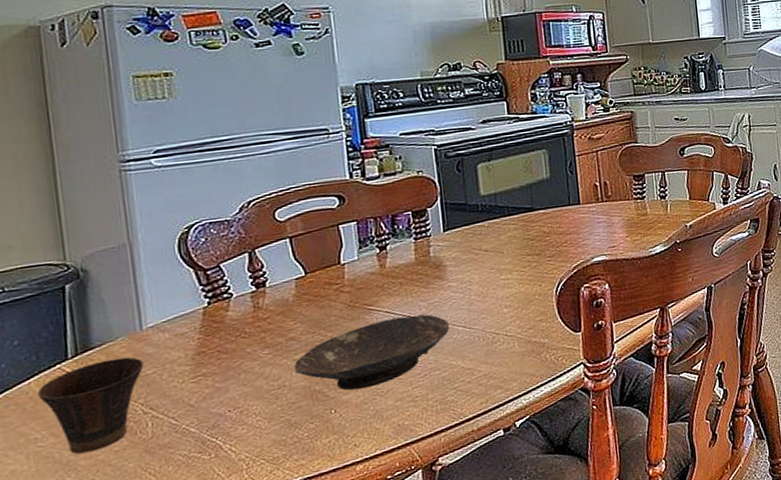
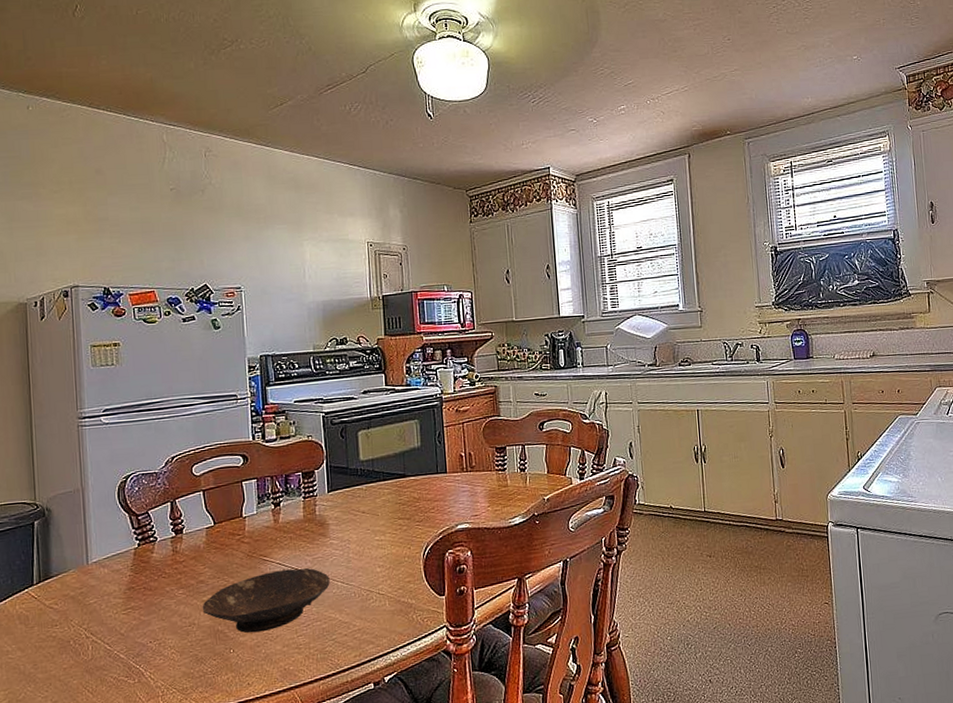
cup: present [38,357,144,454] -> none [11,587,88,668]

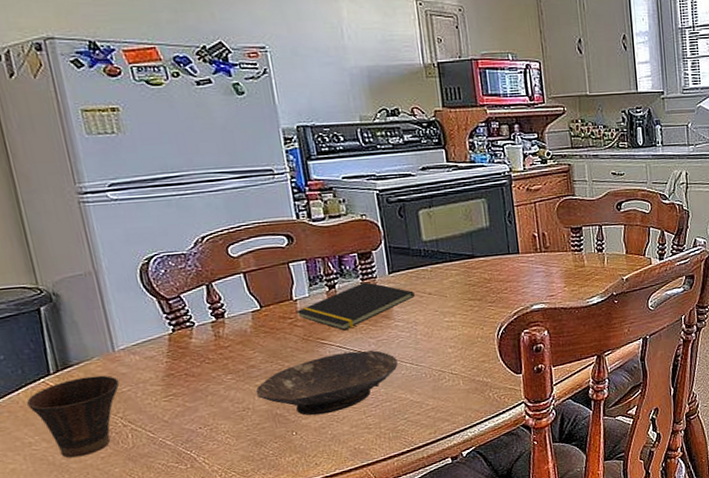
cup: none [11,587,88,668] -> present [27,375,120,458]
notepad: none [244,500,350,548] -> present [296,282,415,331]

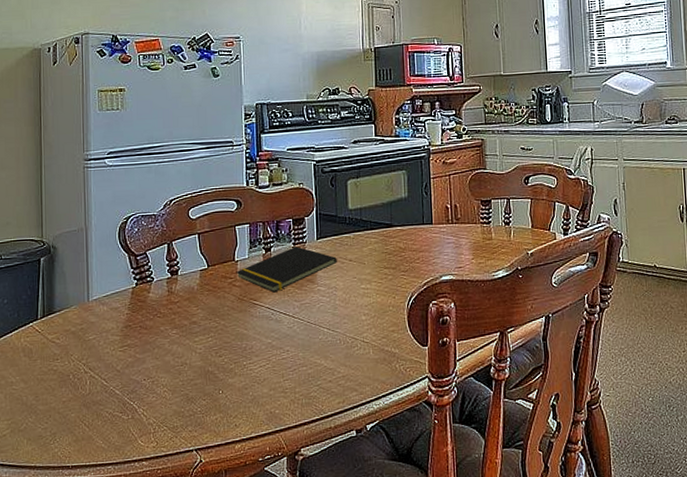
cup: present [27,375,120,458] -> none [16,323,88,400]
bowl: present [255,350,398,416] -> none [194,313,316,375]

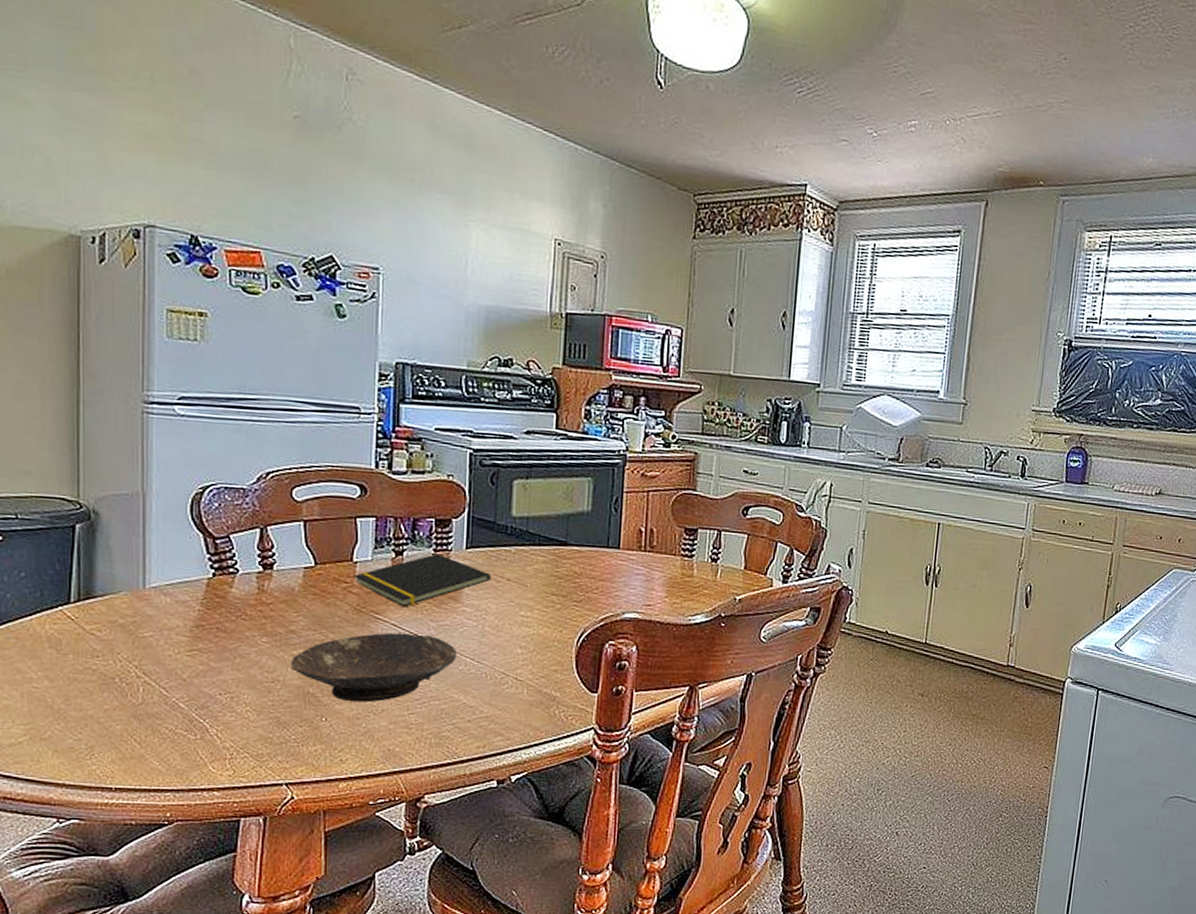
bowl: none [194,313,316,375] -> present [290,632,457,703]

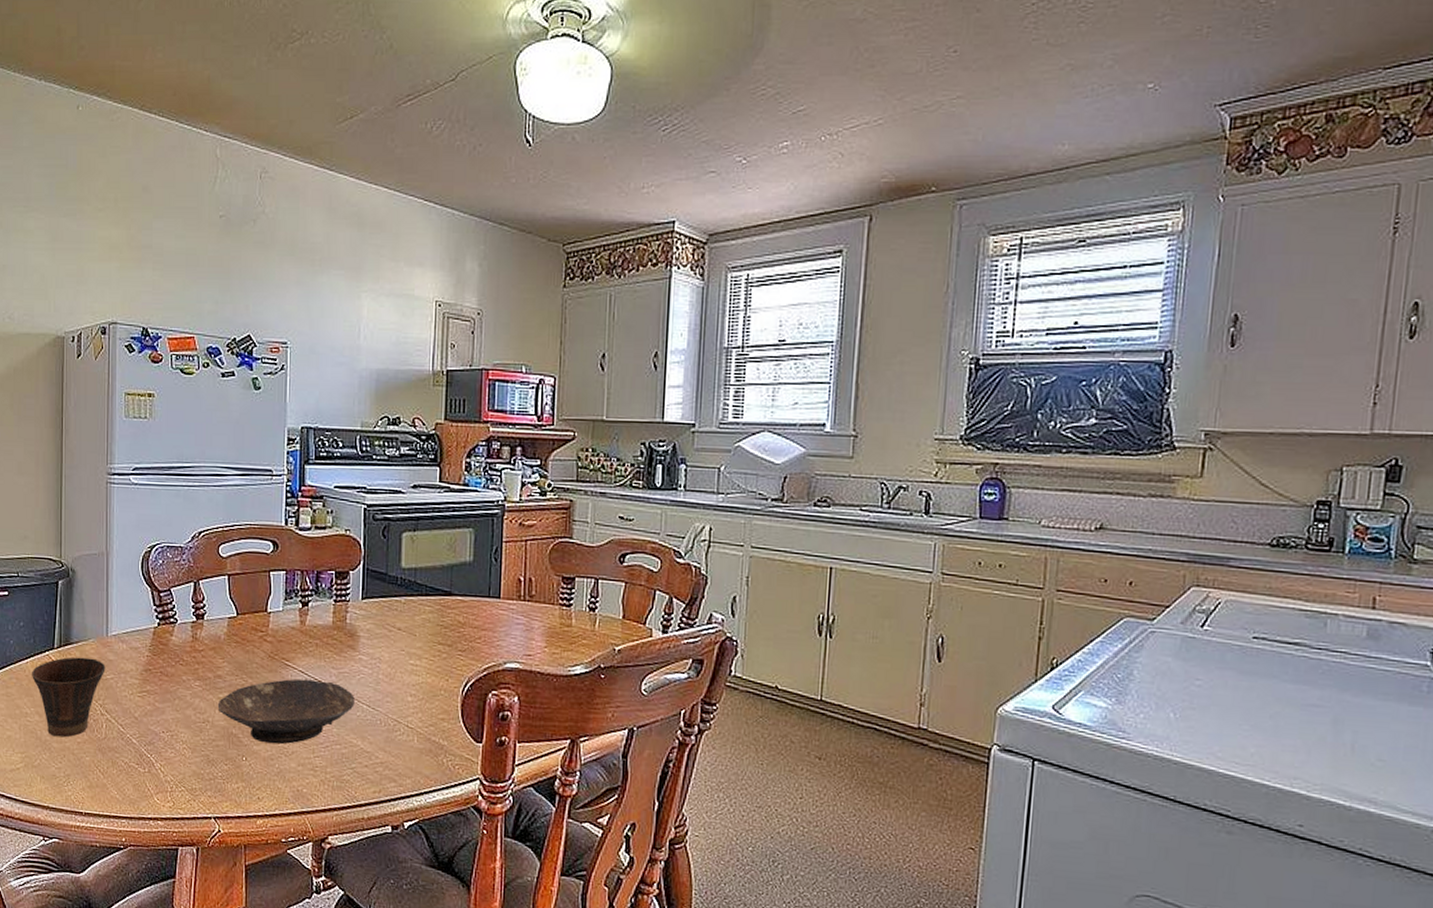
cup: none [38,612,142,705] -> present [32,657,106,738]
notepad: present [353,553,491,607] -> none [268,604,384,655]

